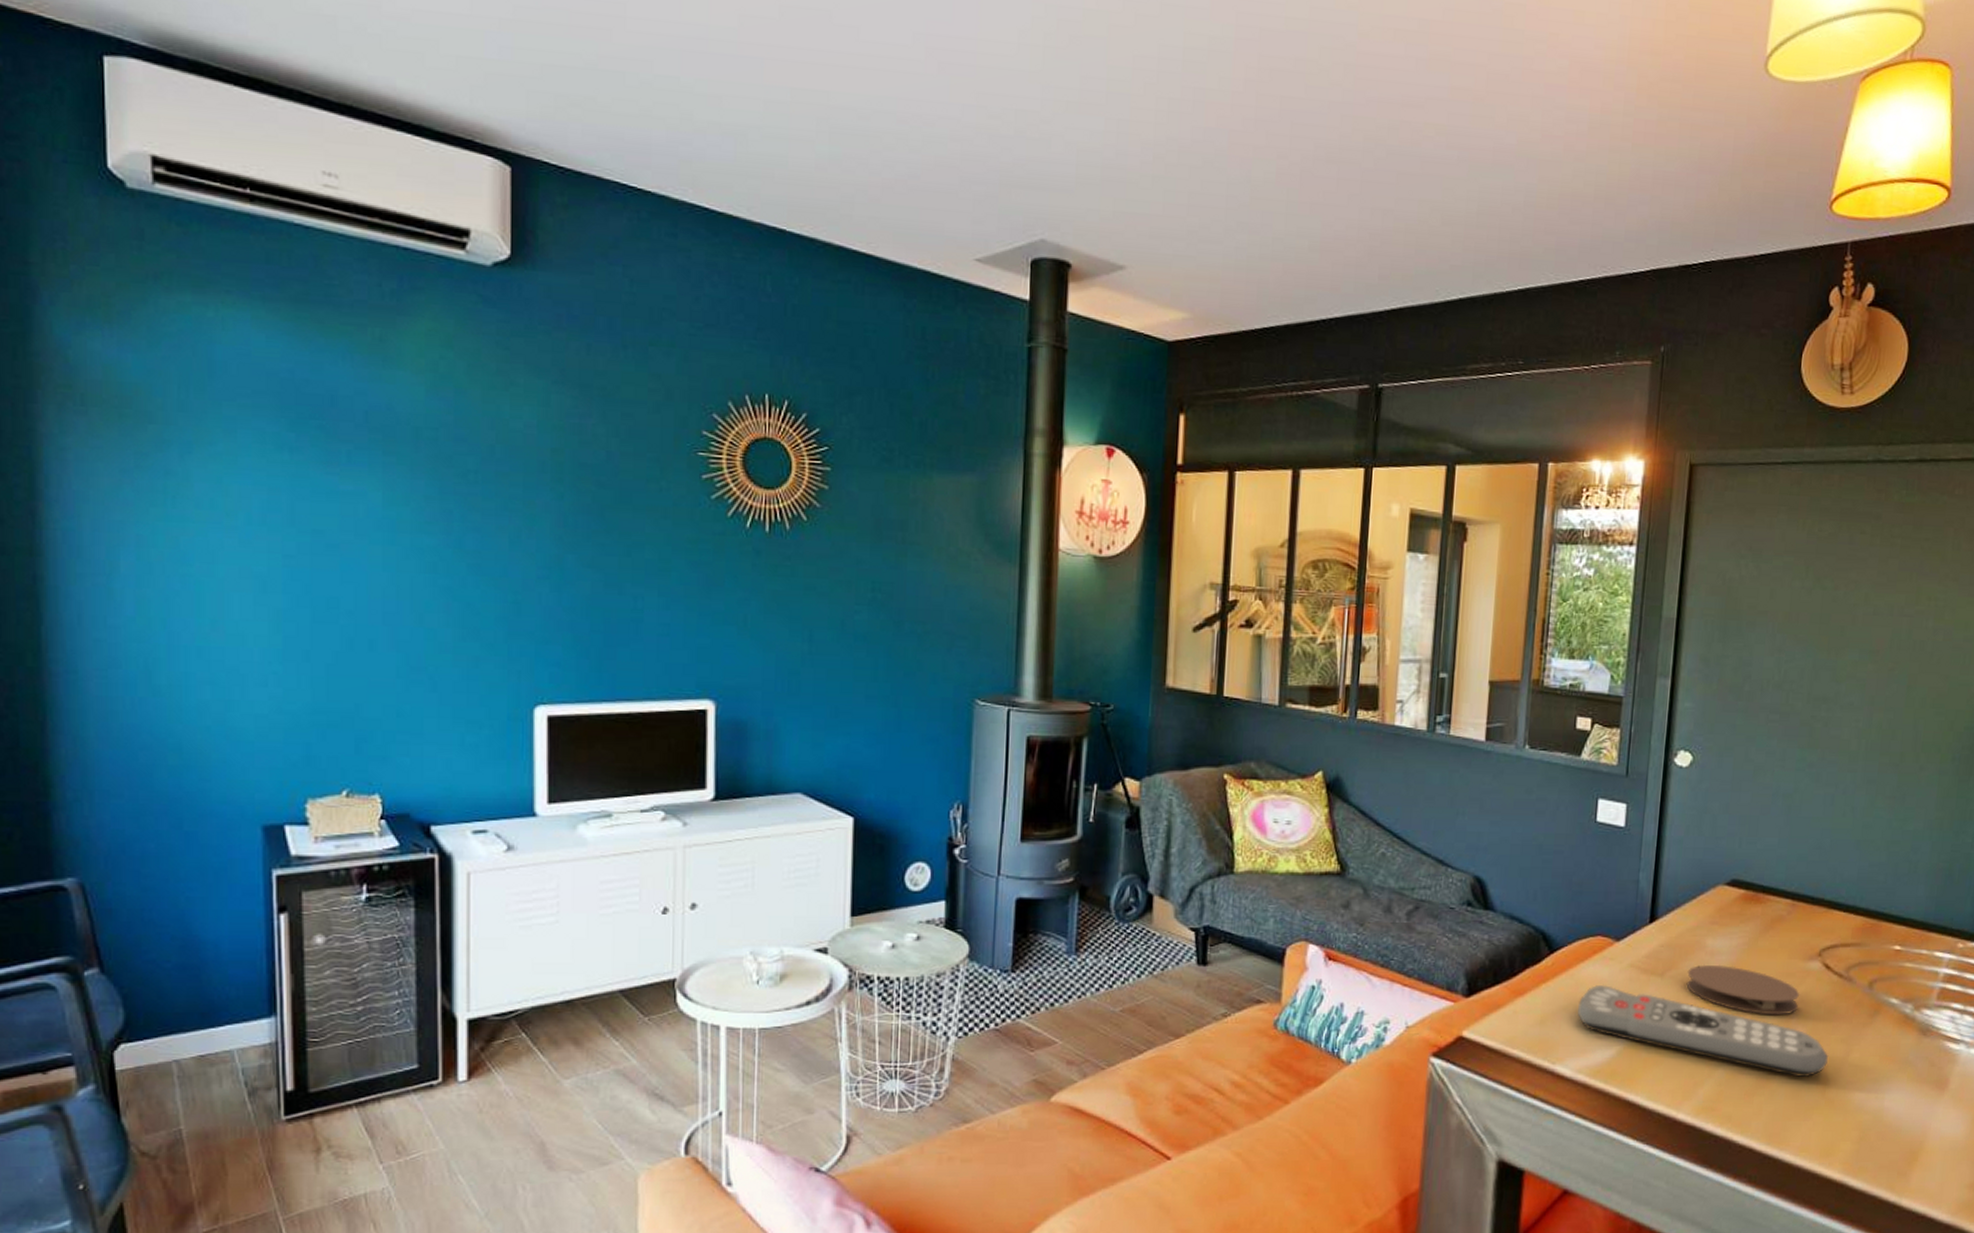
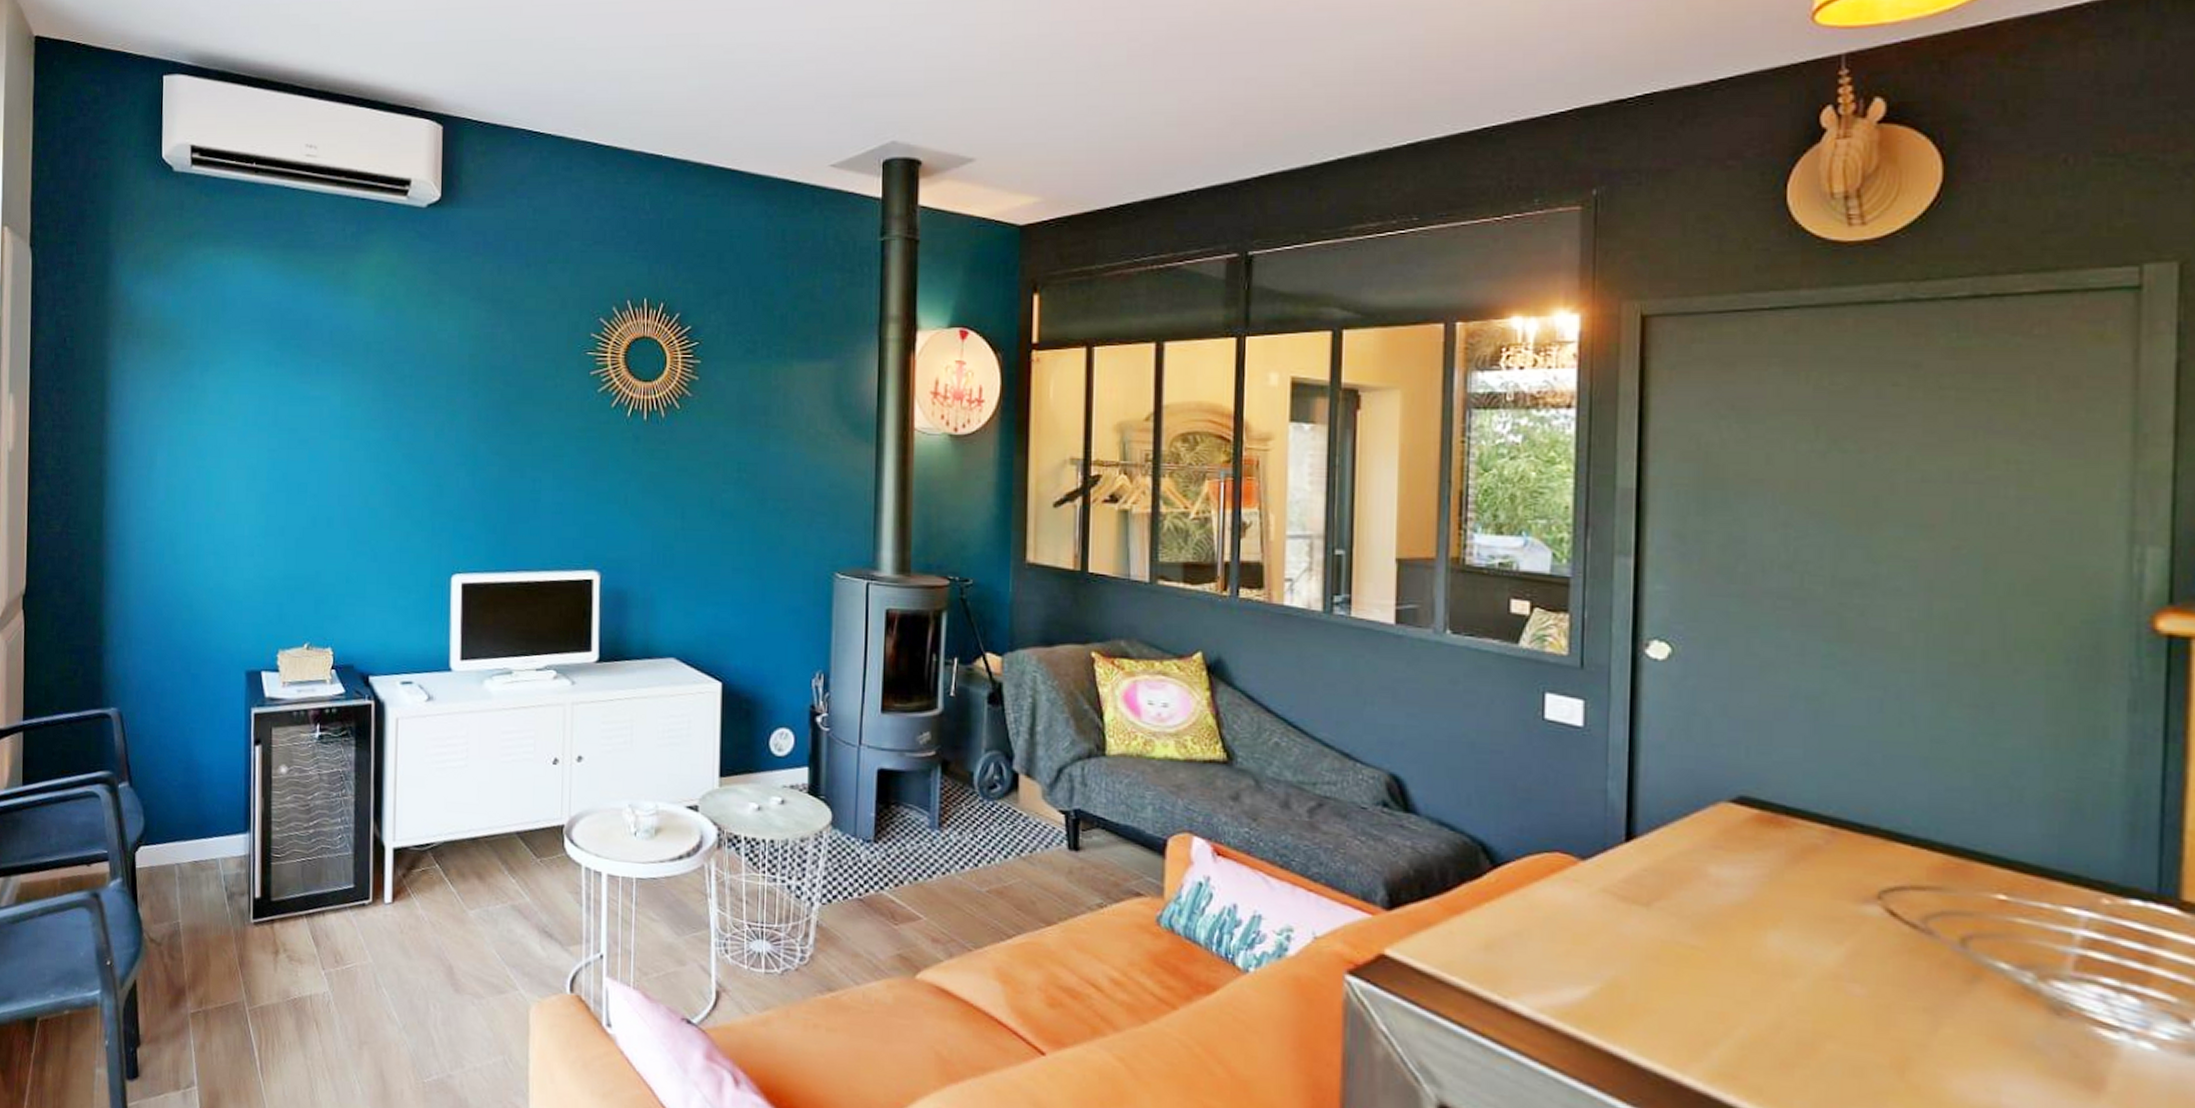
remote control: present [1578,984,1829,1077] -> none [1534,909,1906,1051]
coaster: present [1686,964,1800,1016] -> none [1683,896,1854,969]

